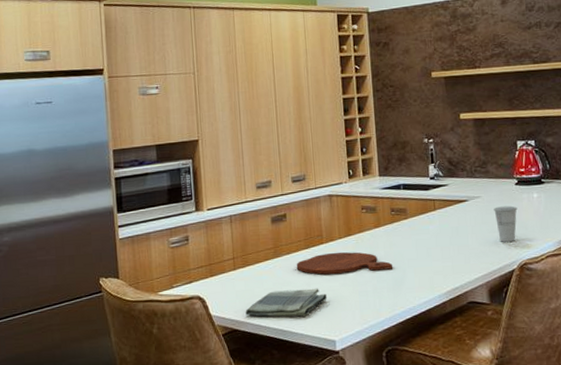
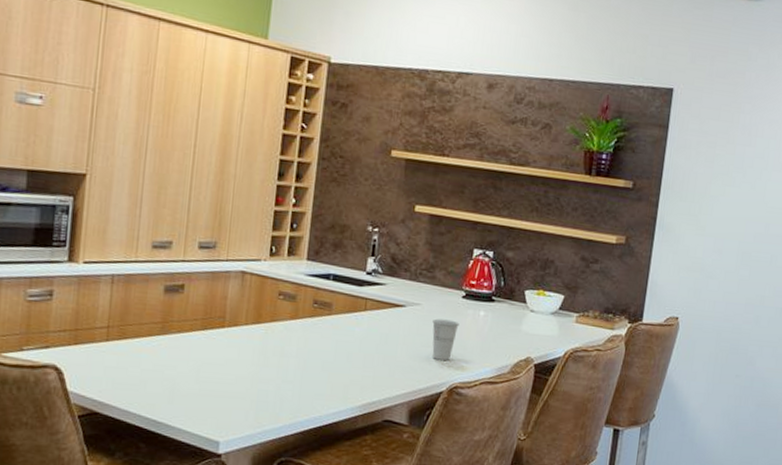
dish towel: present [245,288,327,317] -> none [112,373,218,409]
cutting board: present [296,252,393,275] -> none [186,339,305,370]

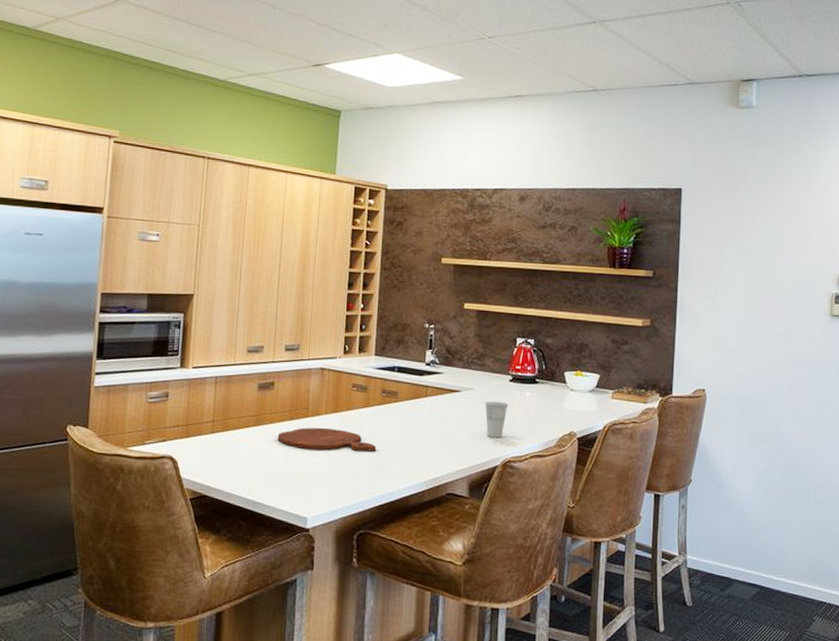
cutting board: none [186,339,305,370] -> present [277,427,377,452]

